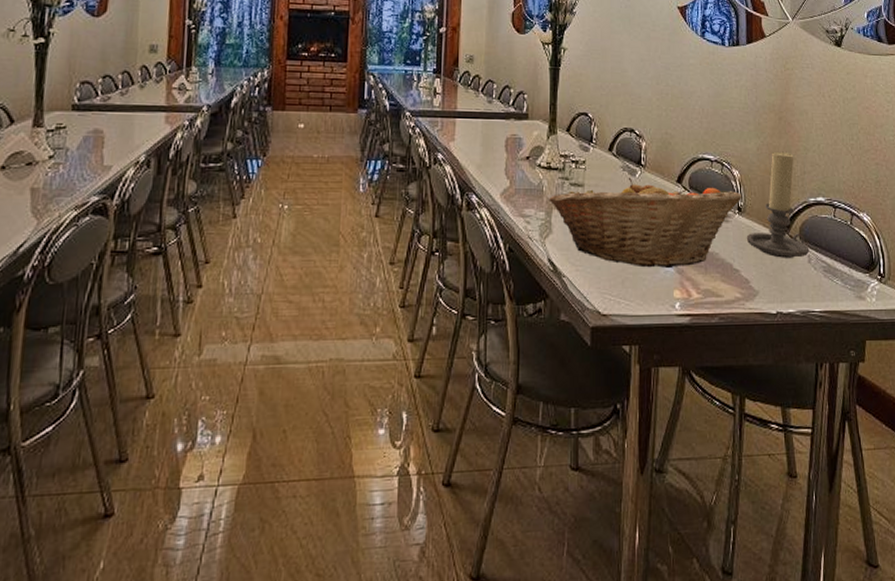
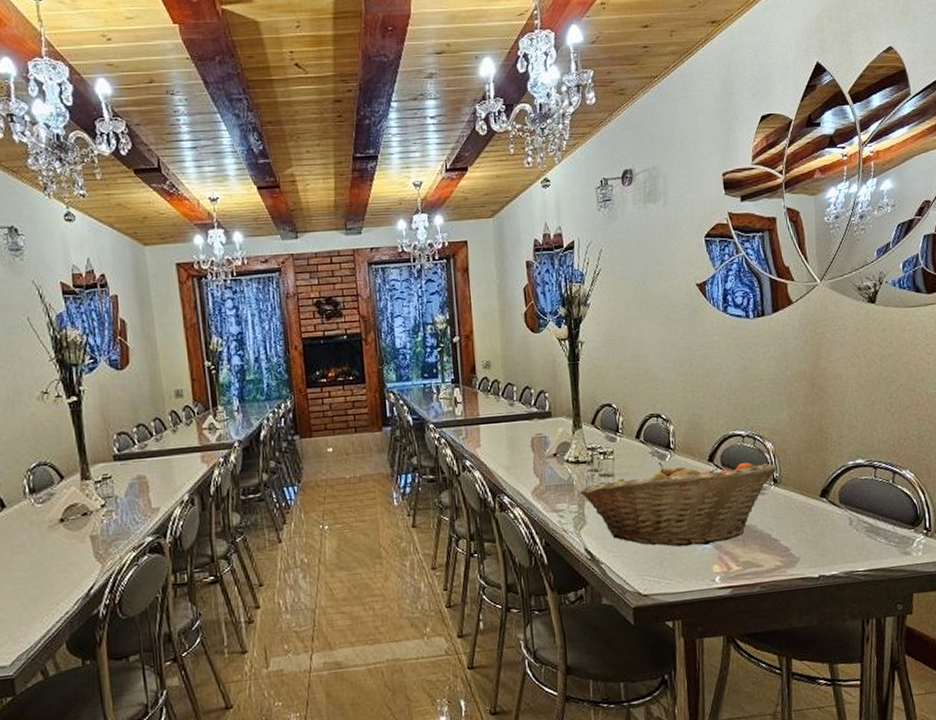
candle holder: present [746,151,810,258] -> none [783,418,851,524]

